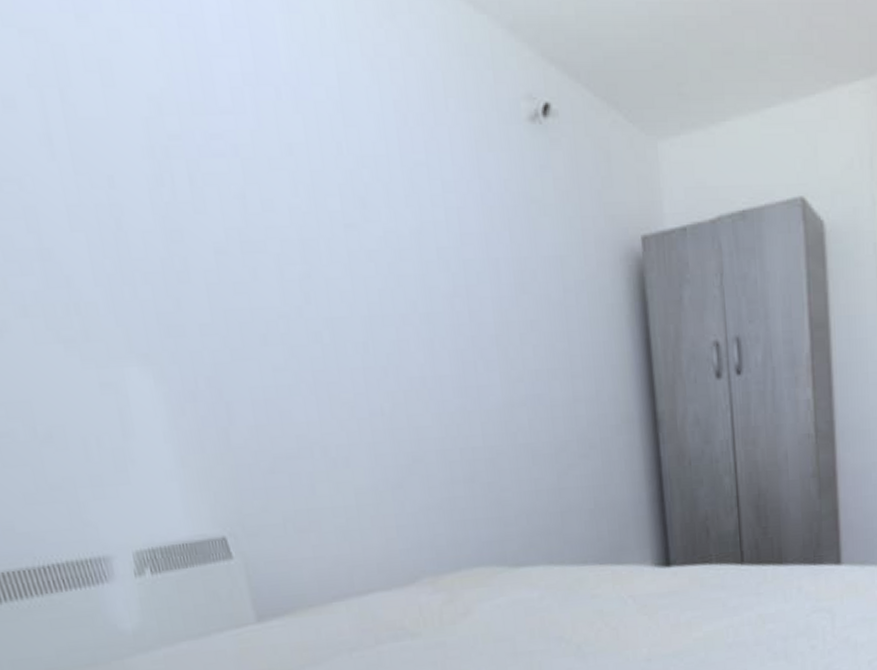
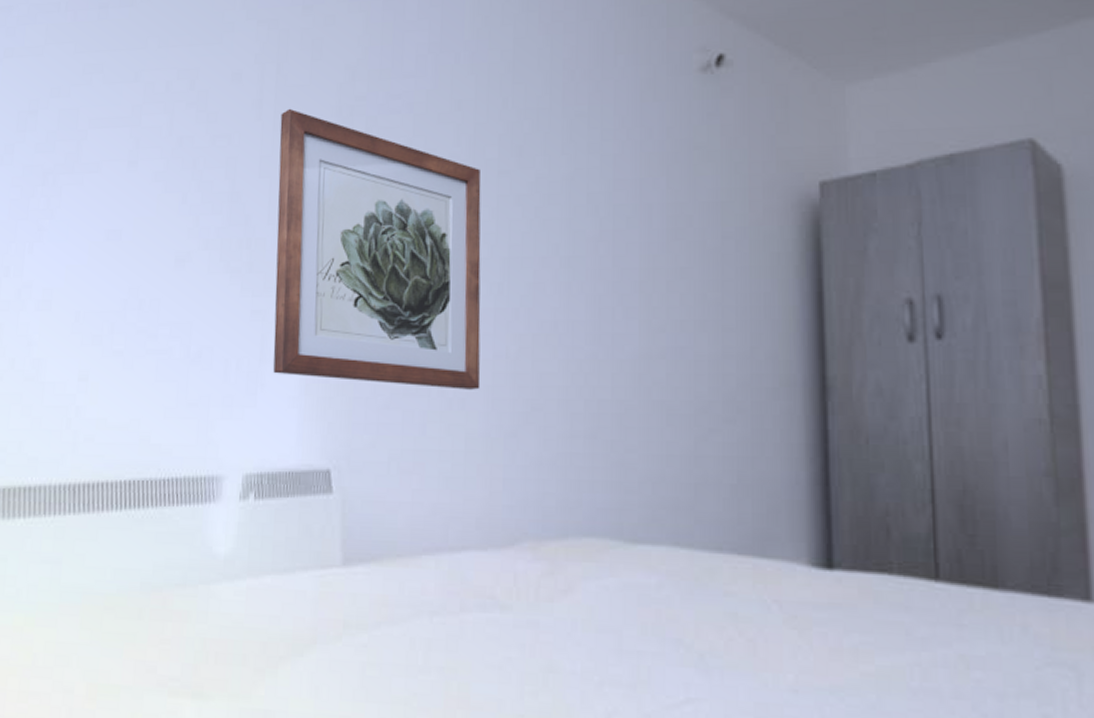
wall art: none [79,146,362,449] -> present [273,108,481,390]

